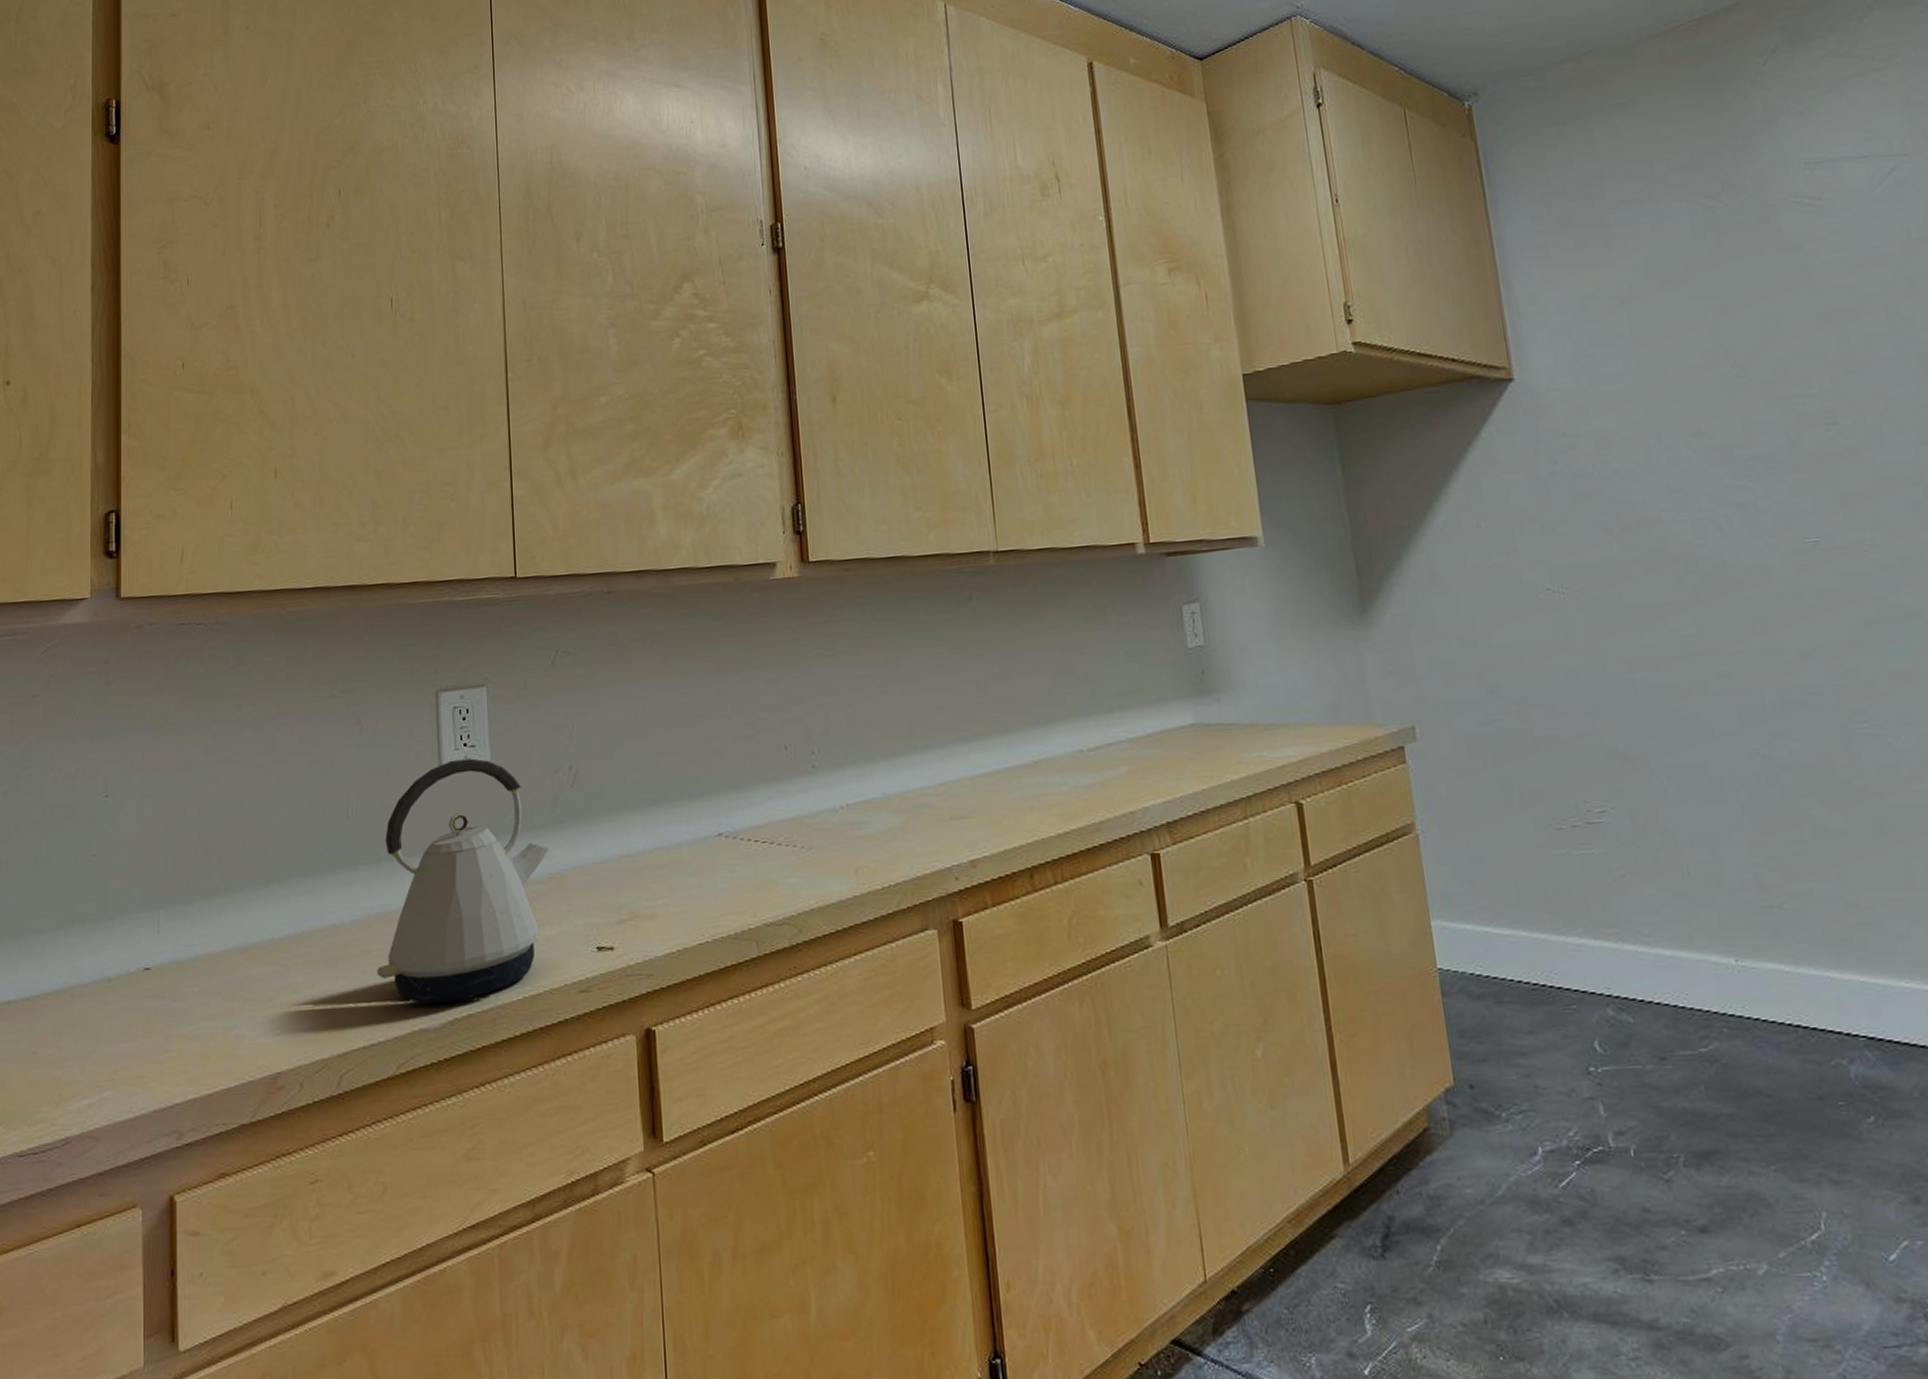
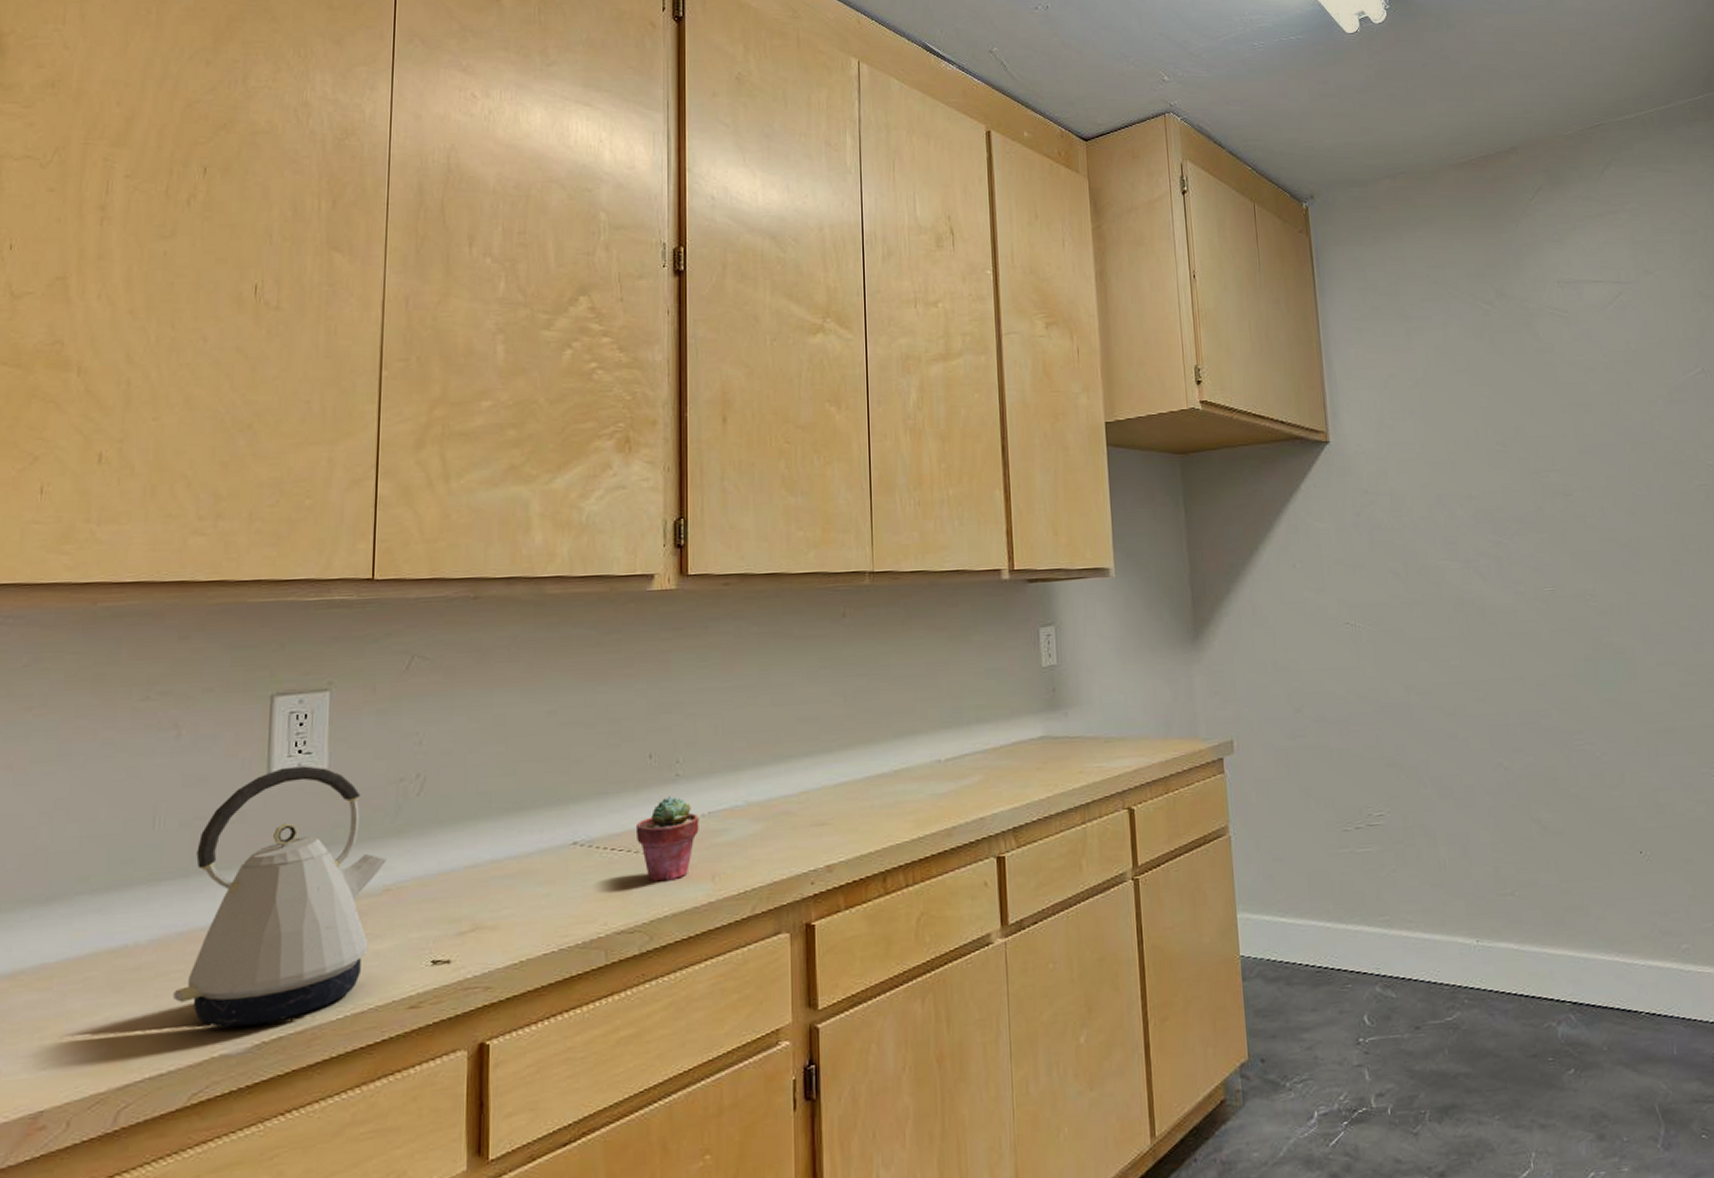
potted succulent: none [776,788,839,875] -> present [635,796,699,882]

